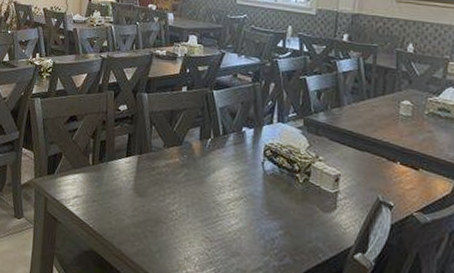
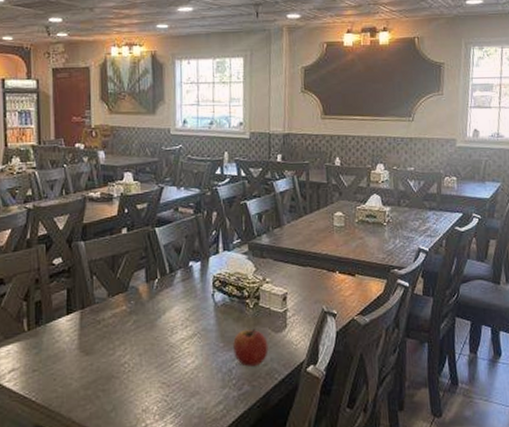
apple: none [278,202,315,241] -> present [233,328,269,367]

